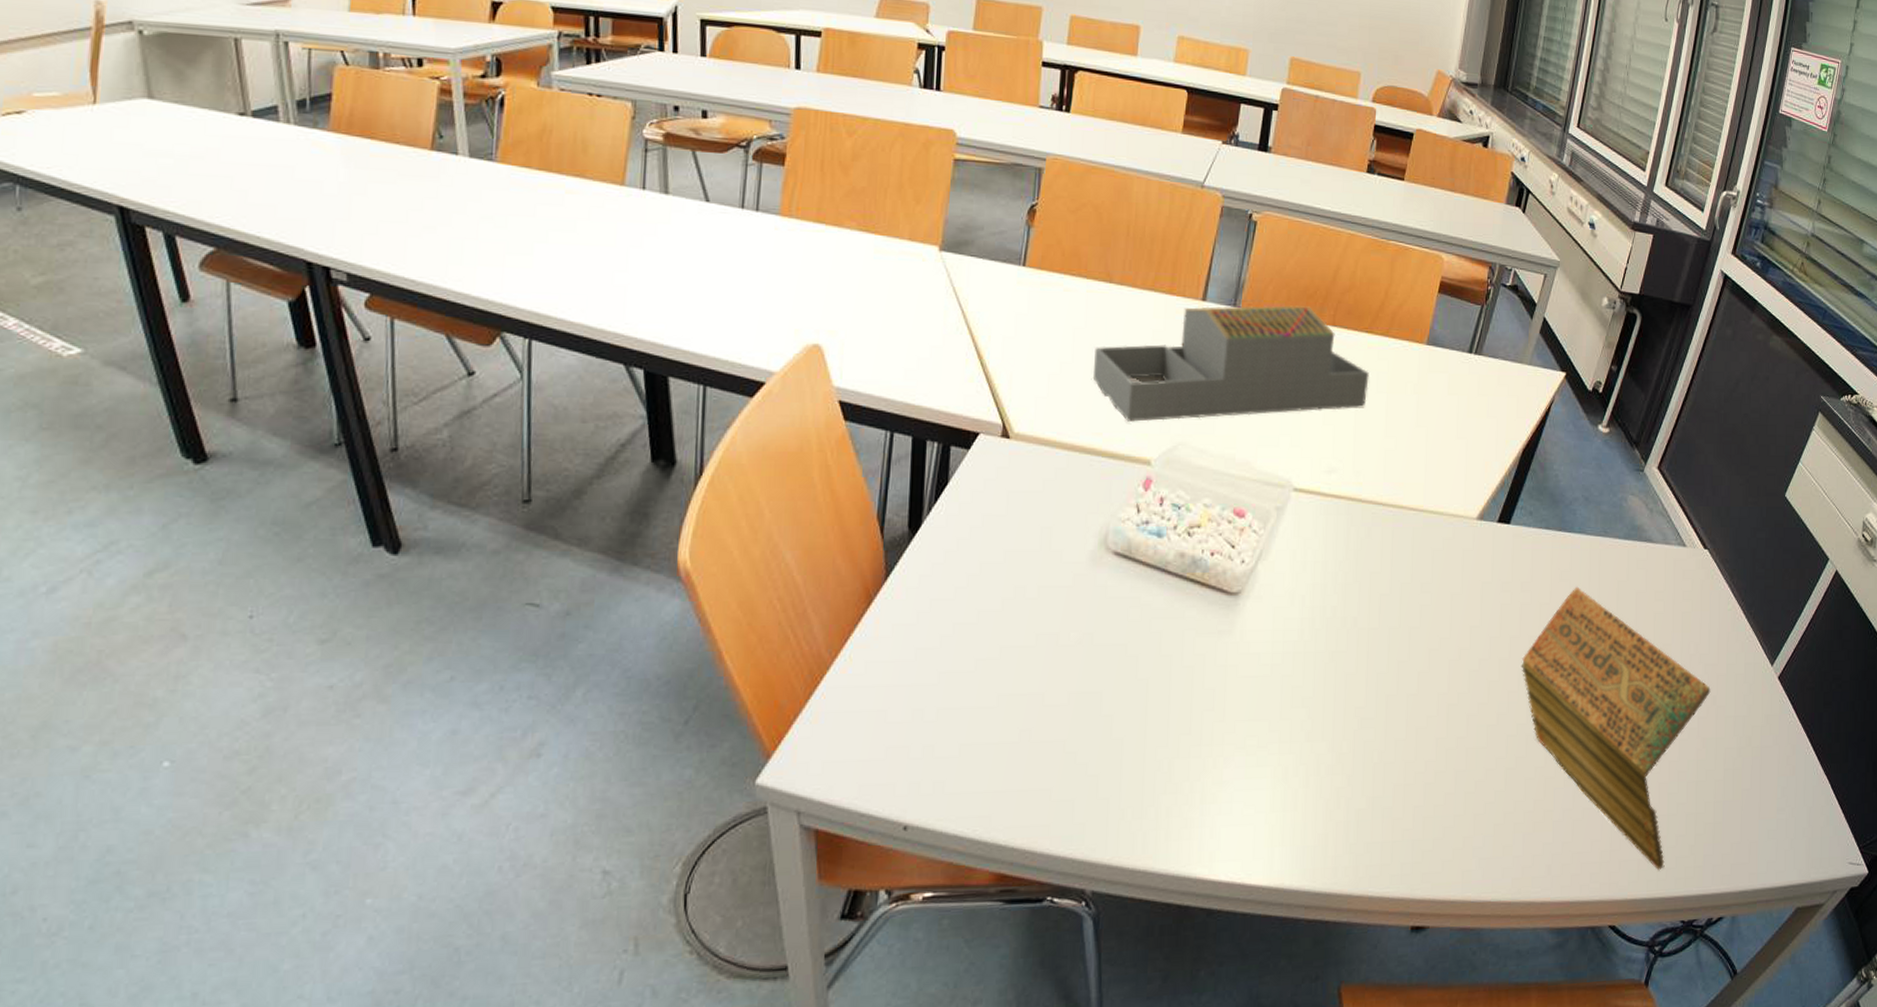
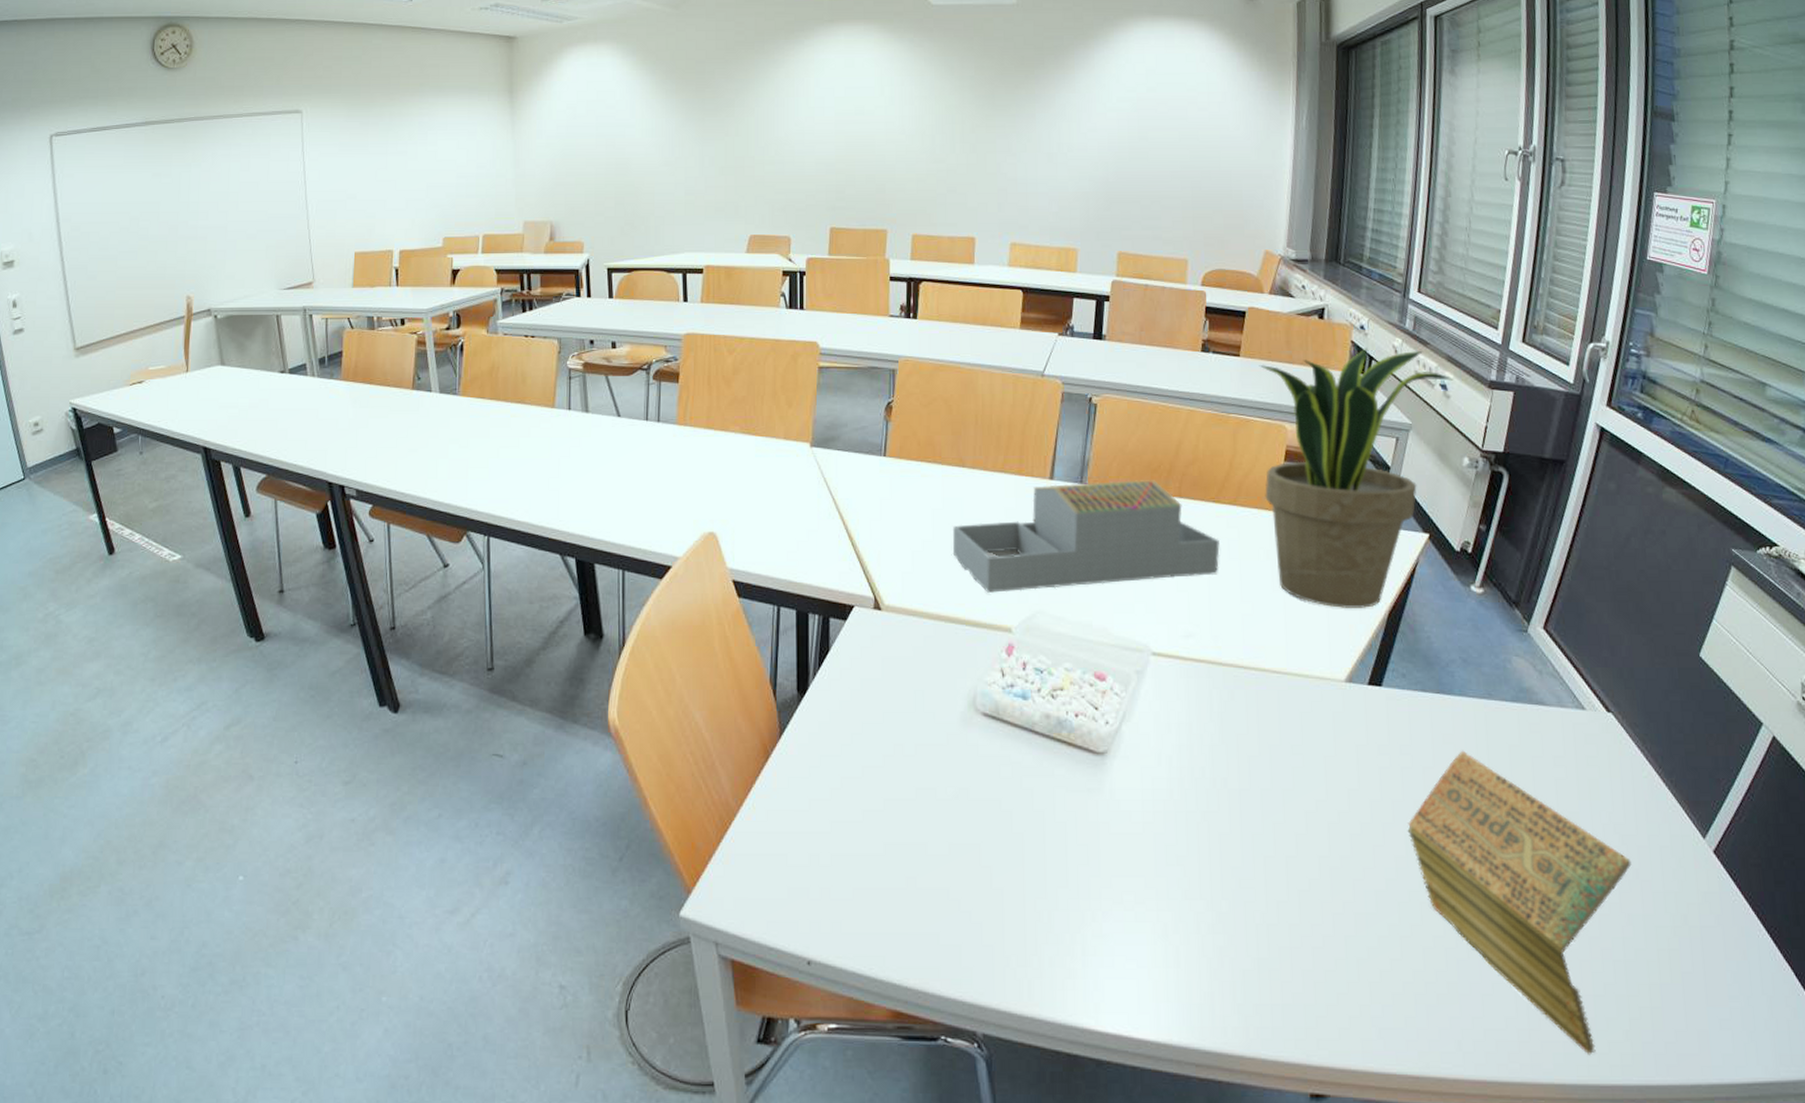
potted plant: none [1417,180,1602,446] -> present [1259,348,1454,608]

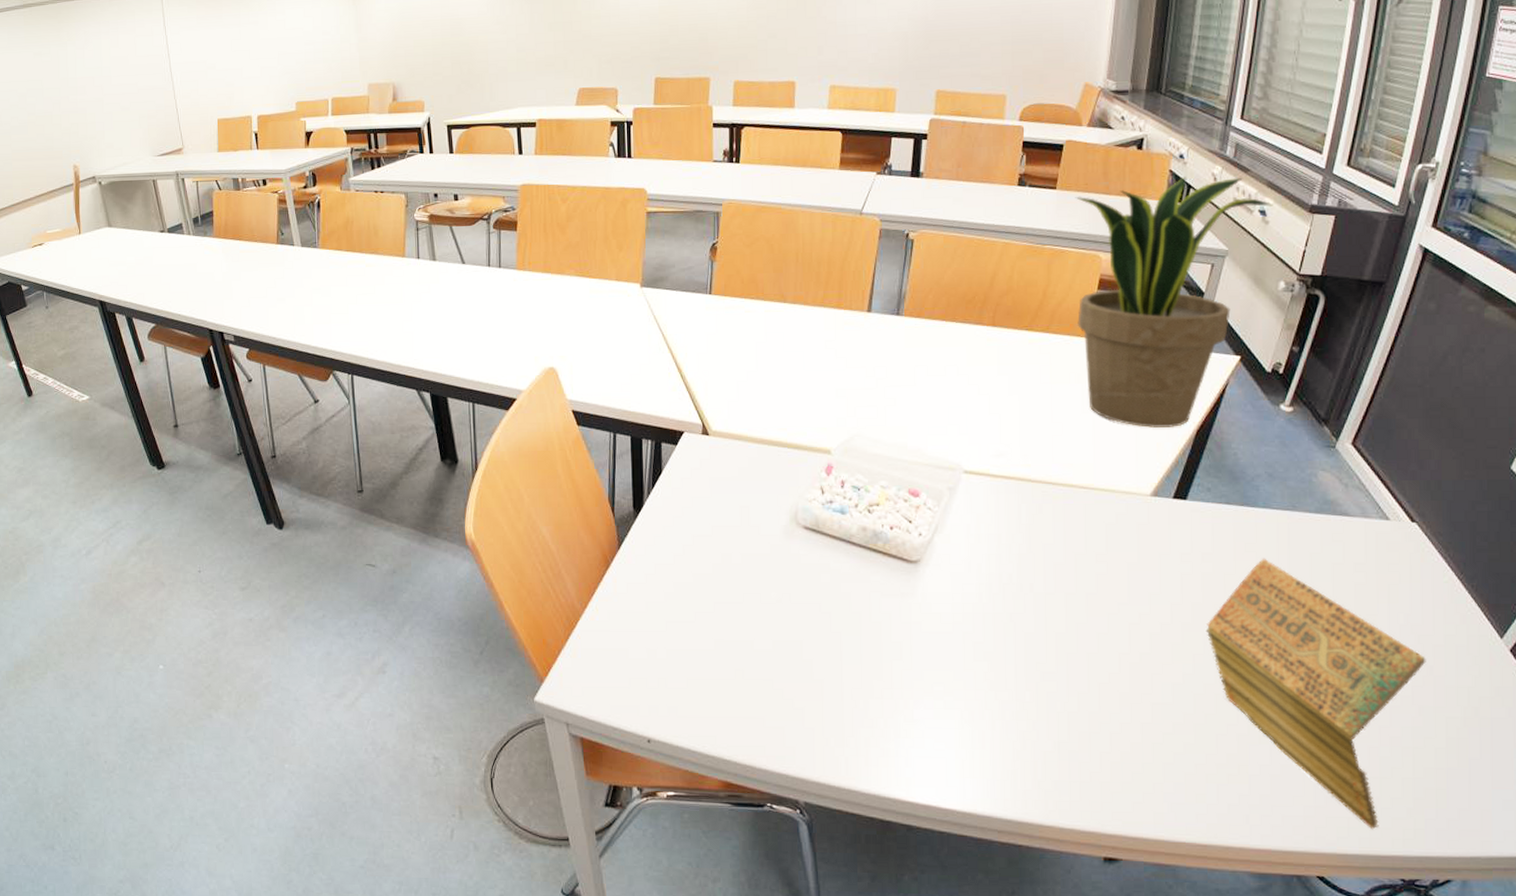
architectural model: present [952,480,1220,593] -> none [775,310,1032,418]

